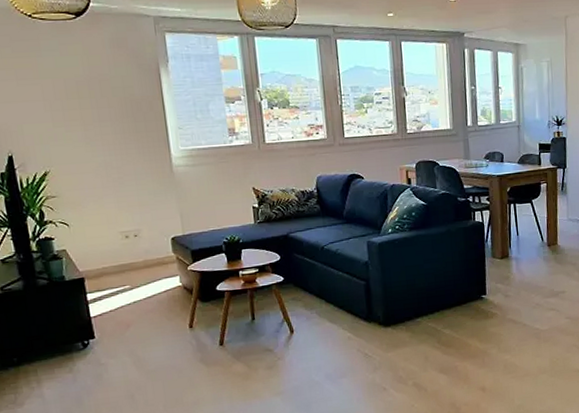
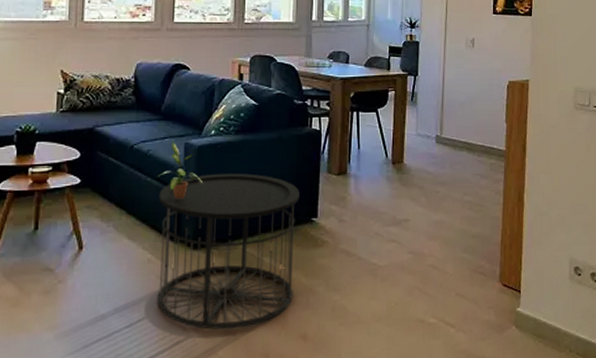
potted plant: none [347,241,386,288] -> present [158,142,202,199]
side table: none [350,263,471,388] -> present [157,173,300,330]

